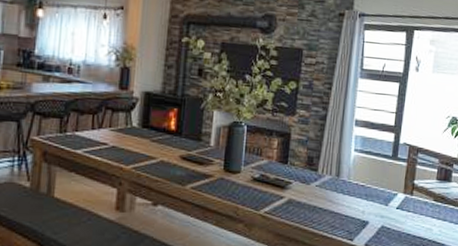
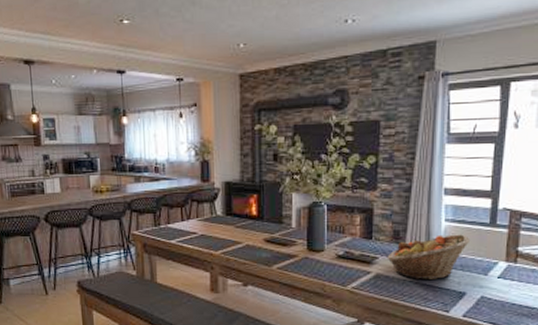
fruit basket: none [300,164,375,207] -> present [387,234,471,279]

